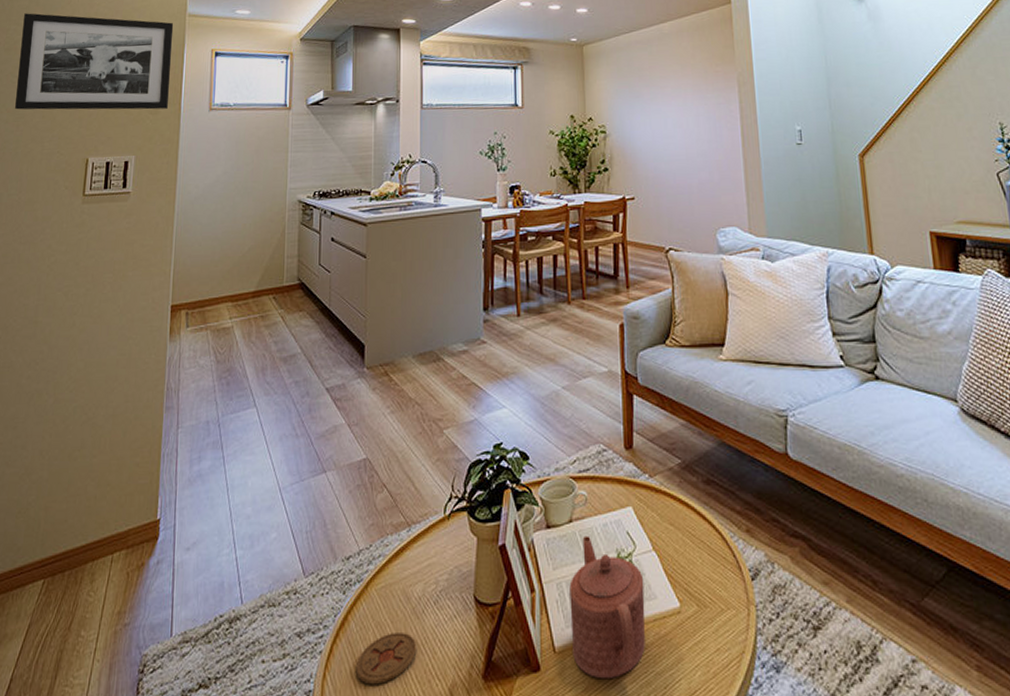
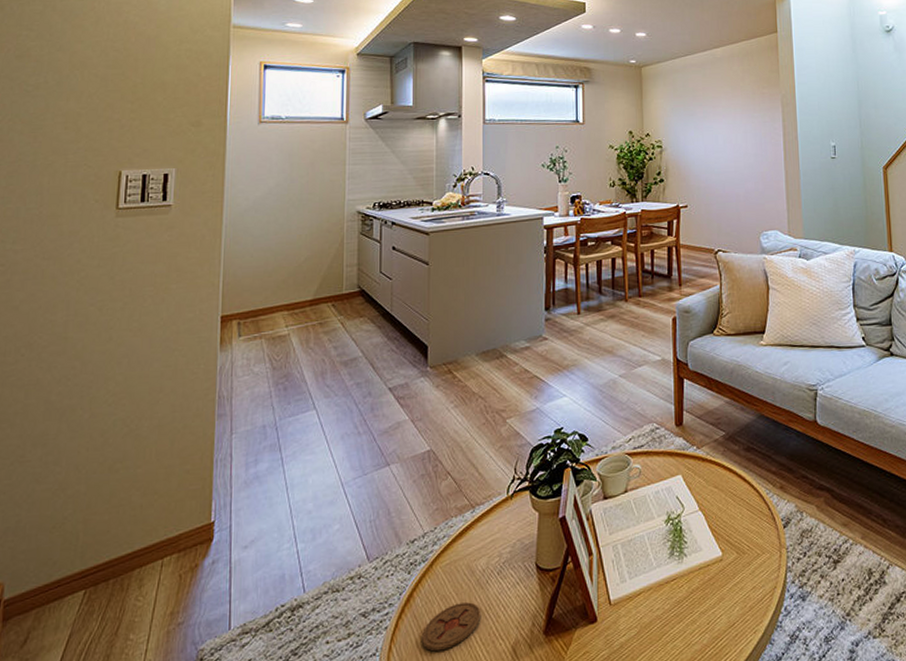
picture frame: present [15,13,174,110] -> none [31,18,217,122]
teapot: present [569,536,645,678] -> none [624,502,692,622]

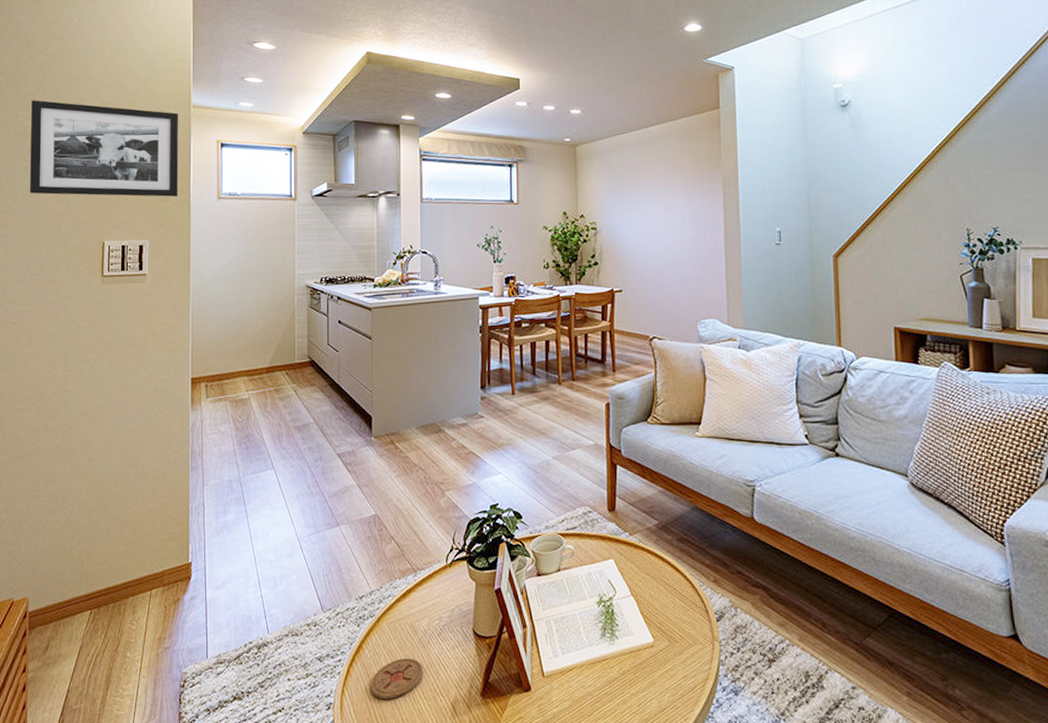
picture frame: none [31,18,217,122] -> present [30,100,179,197]

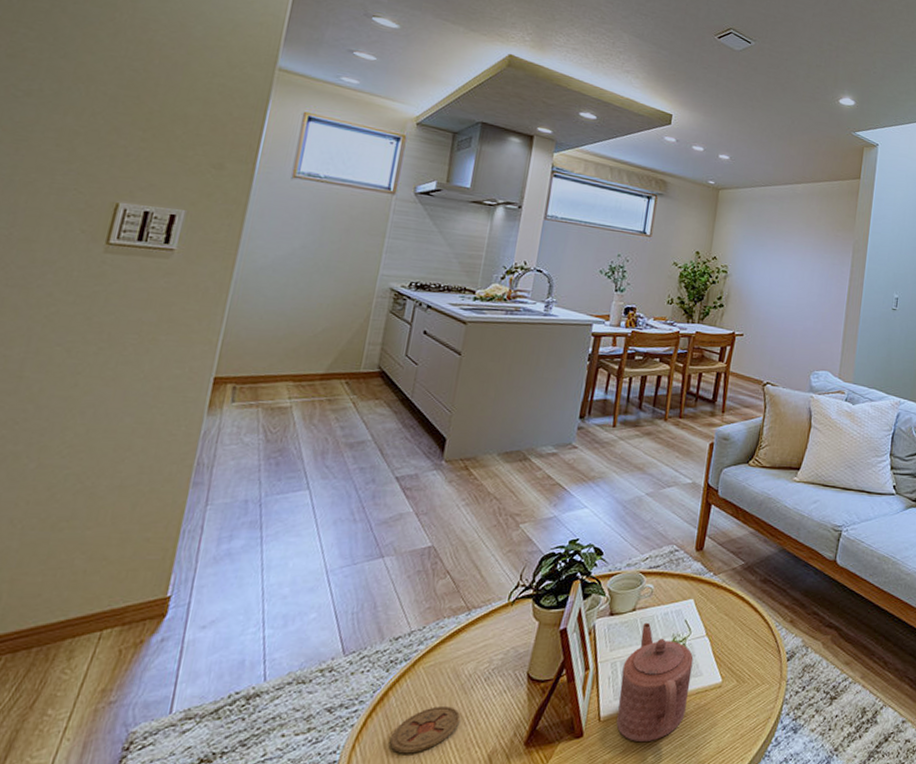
picture frame: present [30,100,179,197] -> none [15,18,258,166]
teapot: none [557,582,623,697] -> present [616,622,694,741]

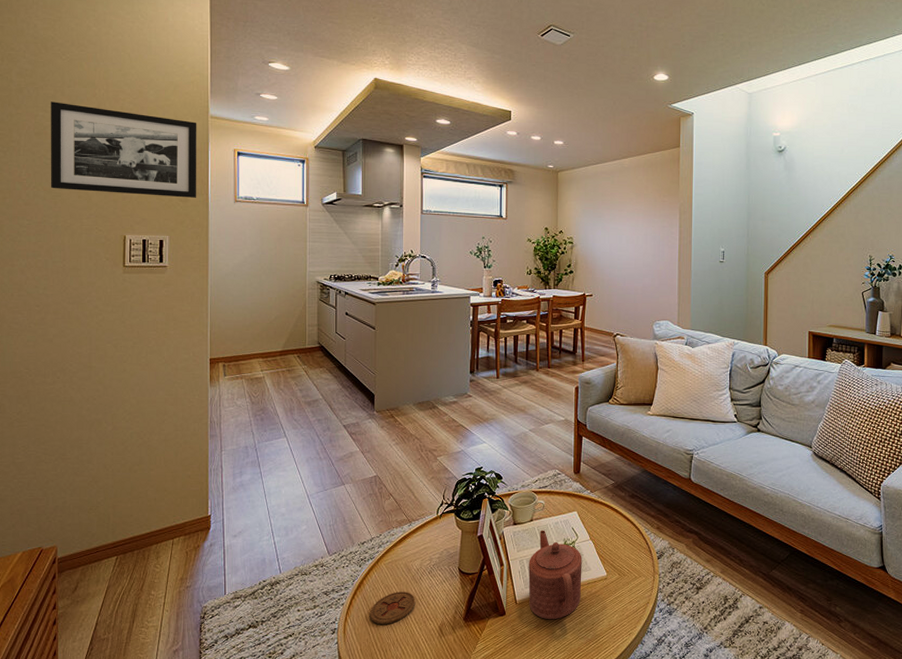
picture frame: none [15,18,258,166] -> present [51,101,197,198]

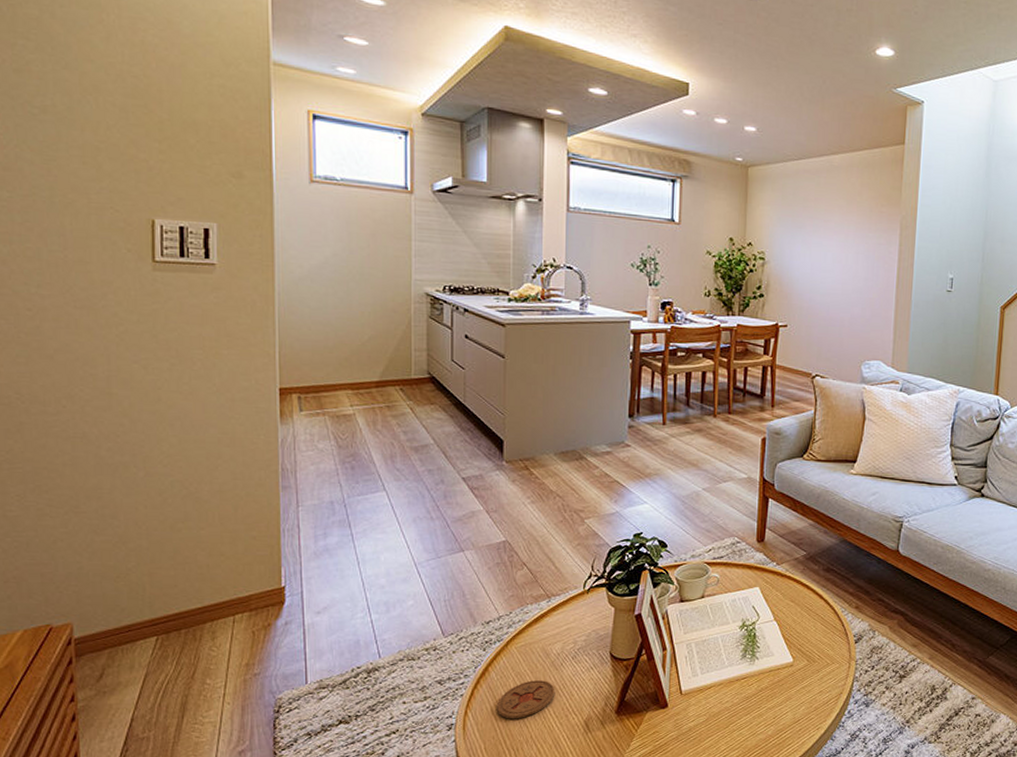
picture frame: present [51,101,197,198] -> none [35,26,256,174]
teapot: present [528,530,582,619] -> none [697,608,764,712]

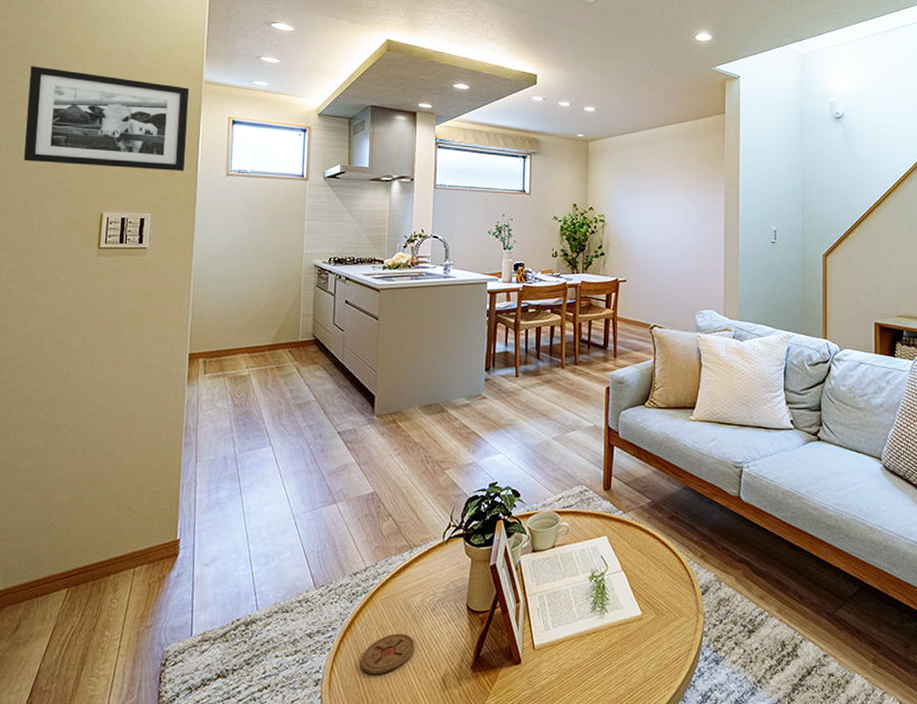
picture frame: none [35,26,256,174] -> present [24,66,190,171]

